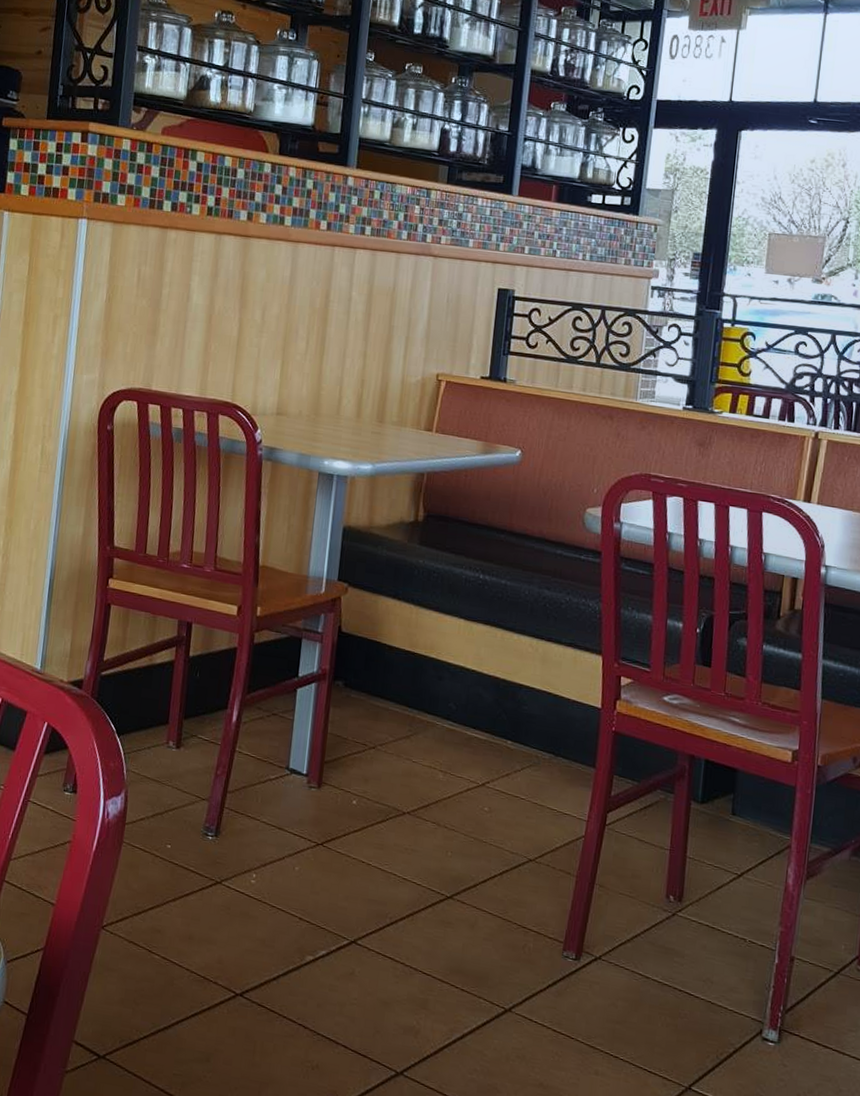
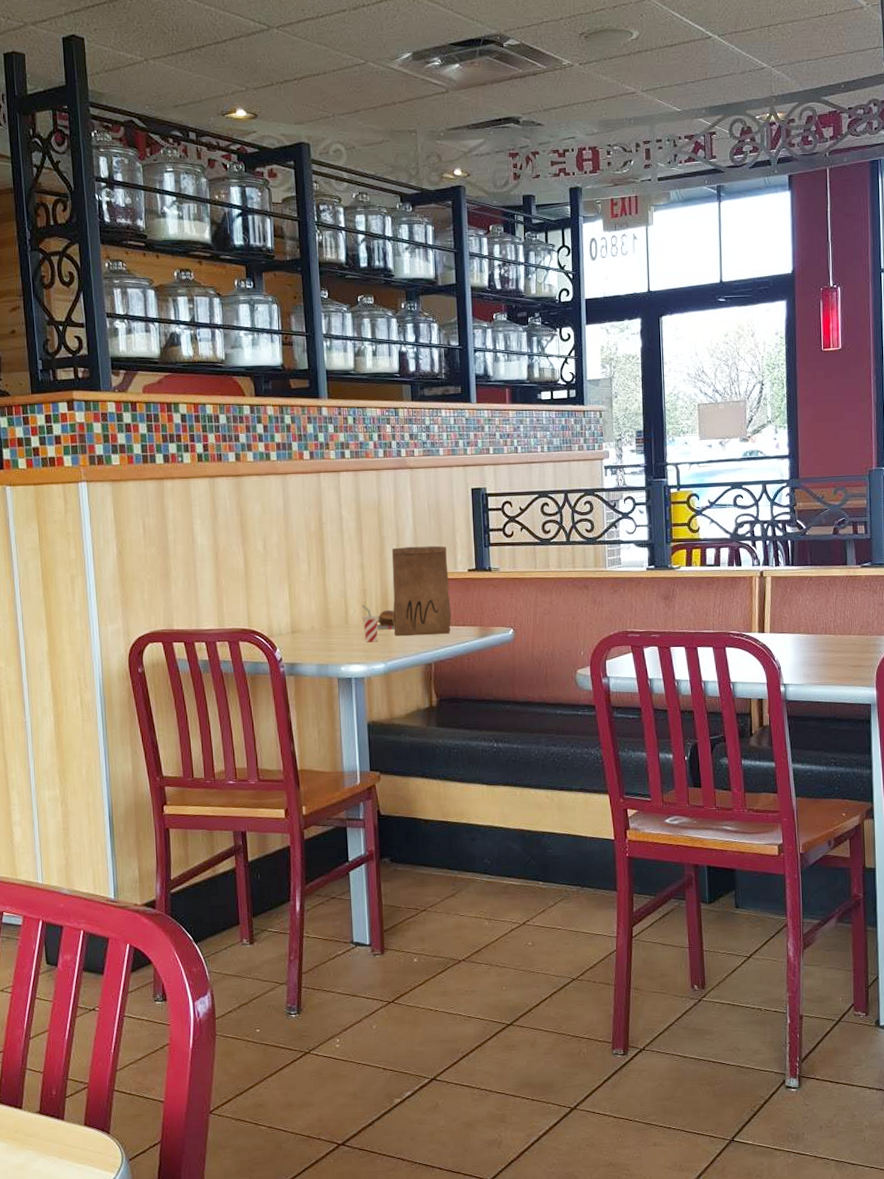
beverage cup: none [355,397,375,440] -> present [361,605,379,643]
hamburger: none [369,406,392,430] -> present [376,610,395,631]
paper bag: none [388,339,460,445] -> present [391,545,451,637]

